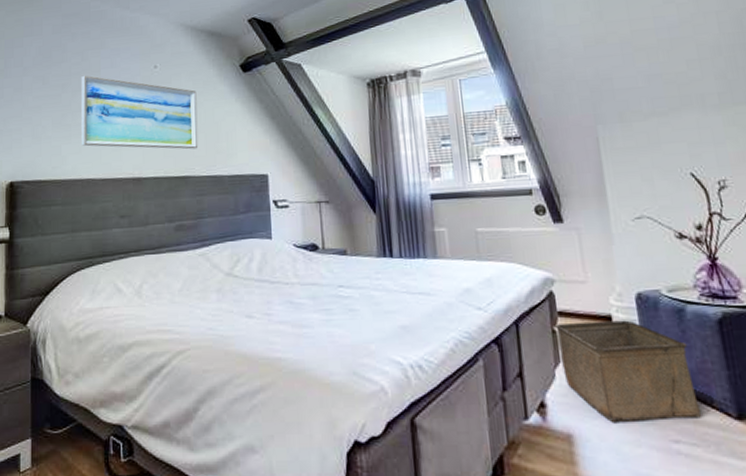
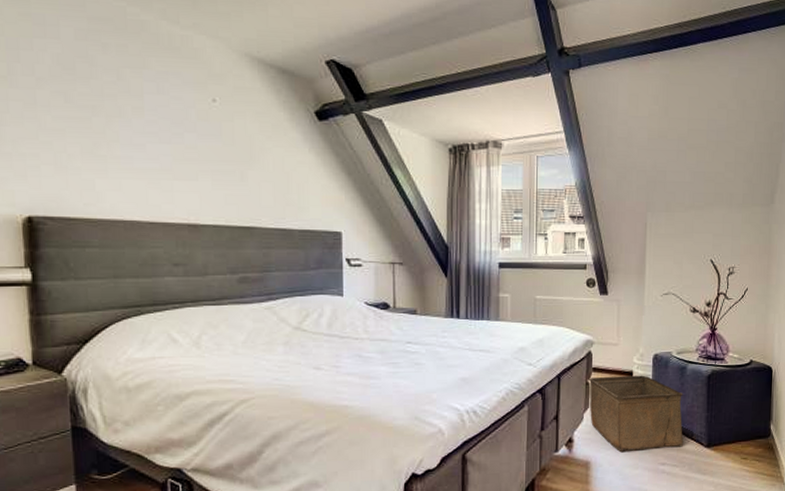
wall art: present [81,75,198,150] -> none [118,98,266,199]

